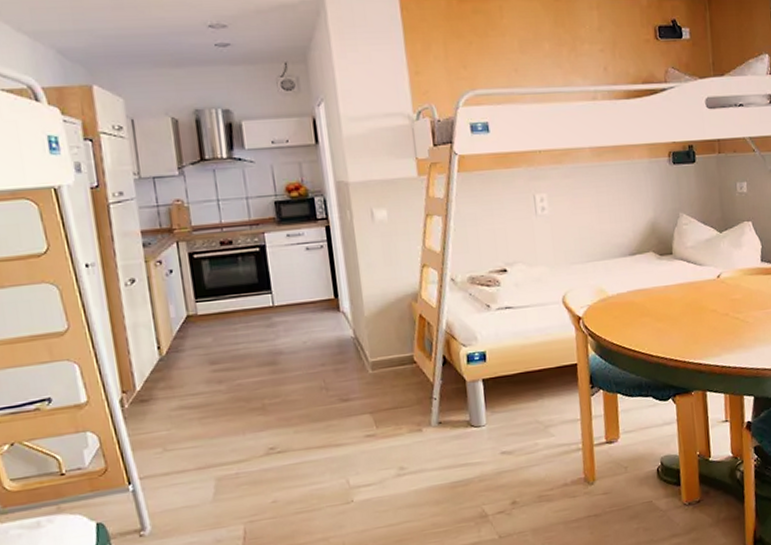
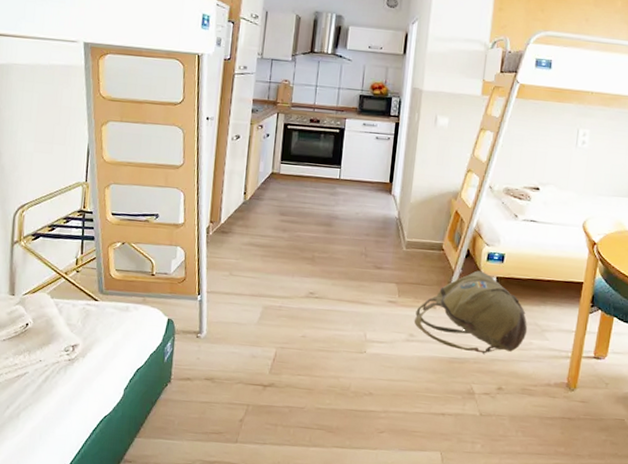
backpack: none [400,376,530,471] -> present [413,270,528,354]

